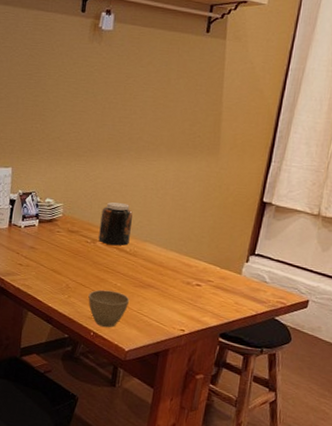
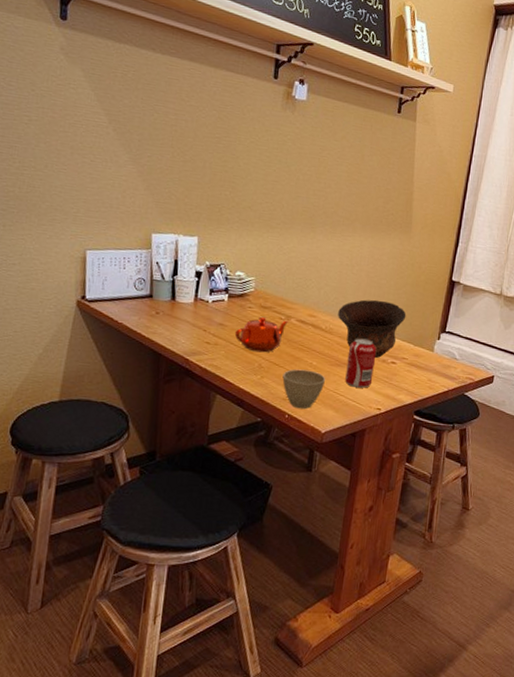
teapot: none [44,240,94,274] -> present [234,316,289,353]
jar: present [98,202,133,246] -> none [293,277,328,323]
bowl: none [142,222,213,280] -> present [338,299,407,358]
beverage can: none [149,260,182,310] -> present [345,338,377,388]

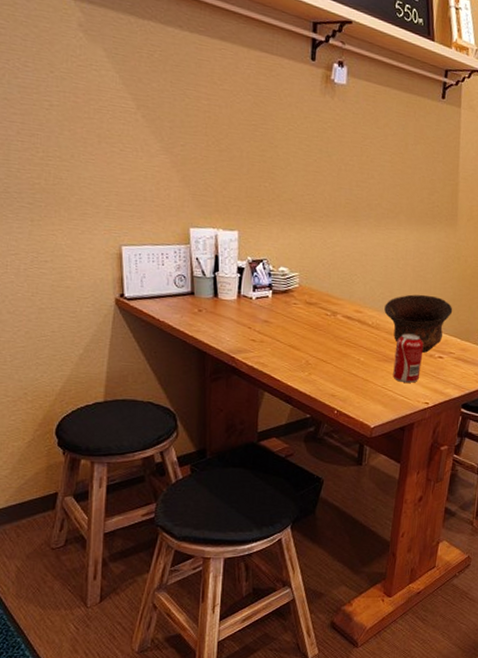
teapot: present [234,316,289,353] -> none [280,312,335,349]
cup: present [282,369,325,409] -> none [330,365,373,405]

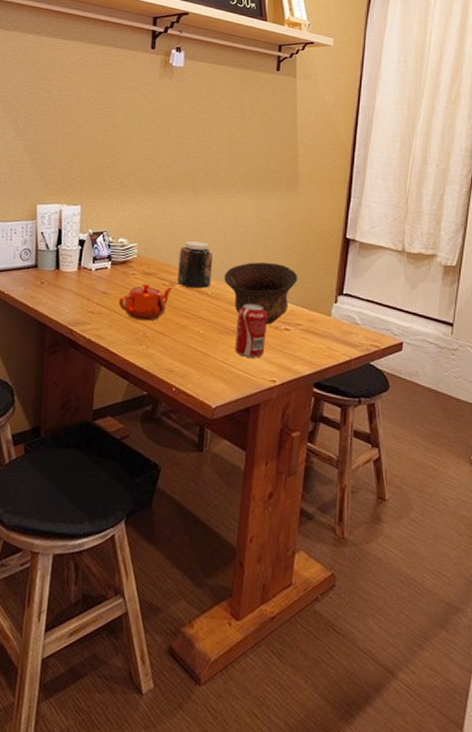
teapot: none [280,312,335,349] -> present [118,283,173,321]
jar: none [339,272,374,318] -> present [177,241,213,288]

